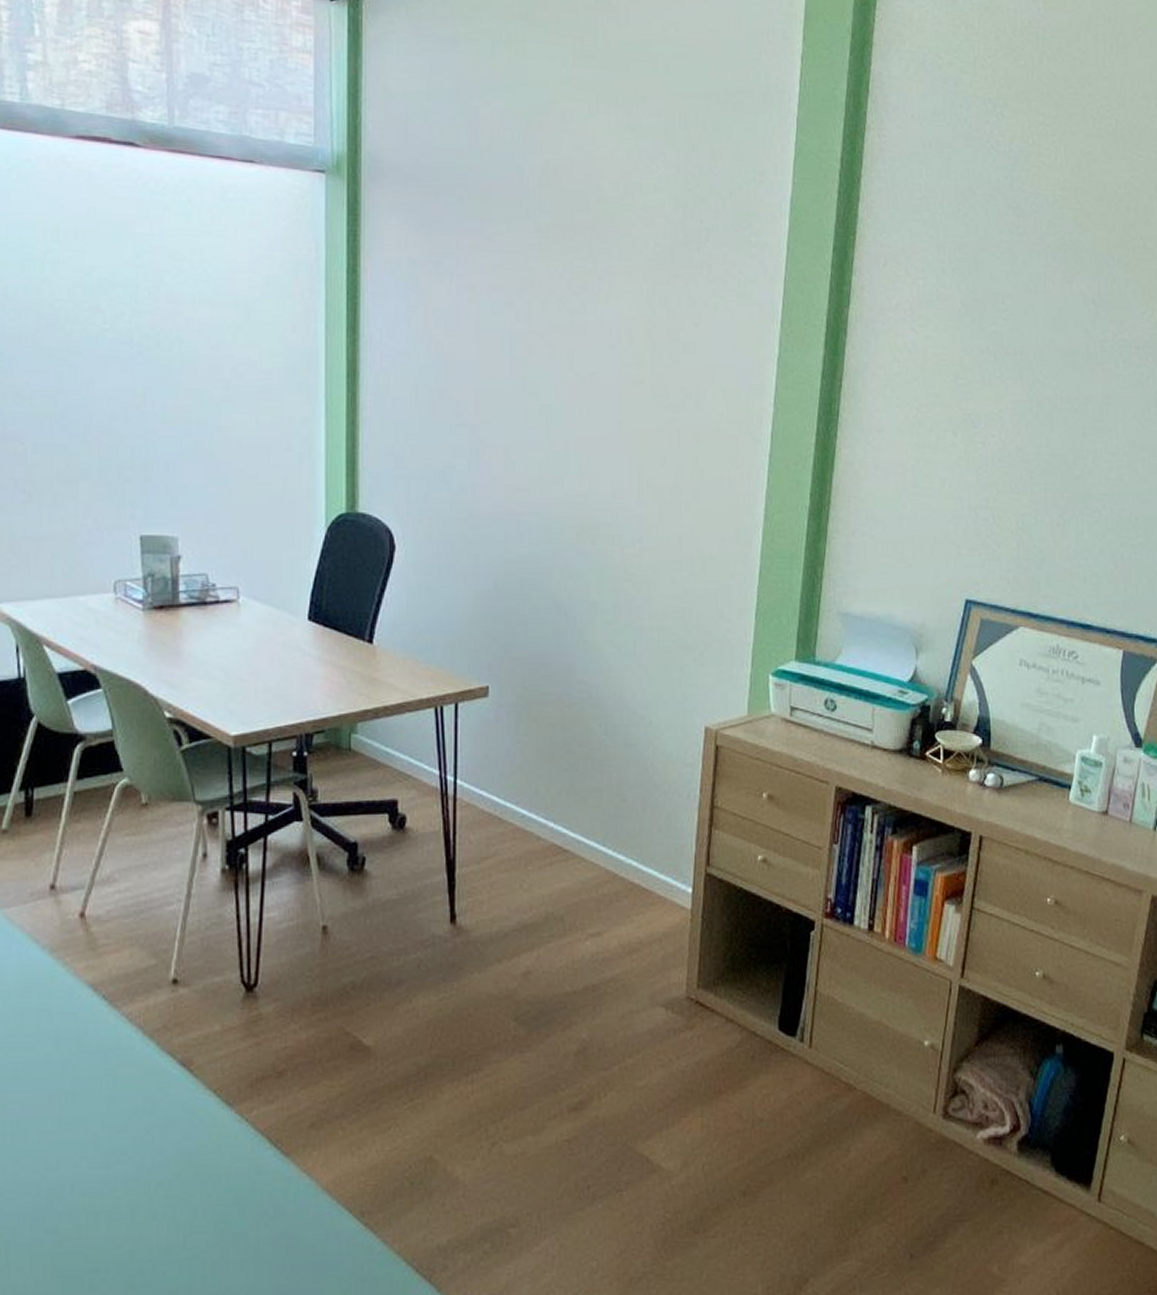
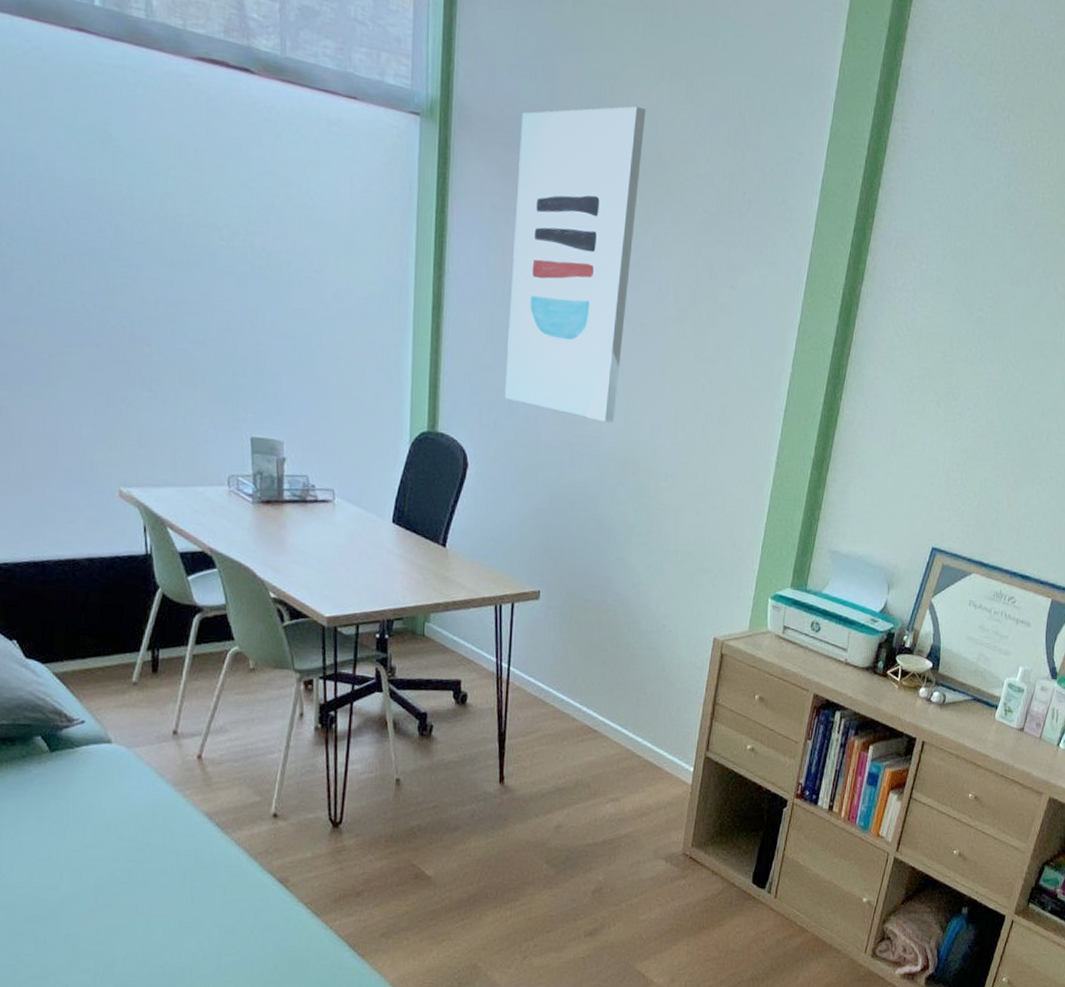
wall art: none [434,141,582,486] -> present [504,106,646,423]

